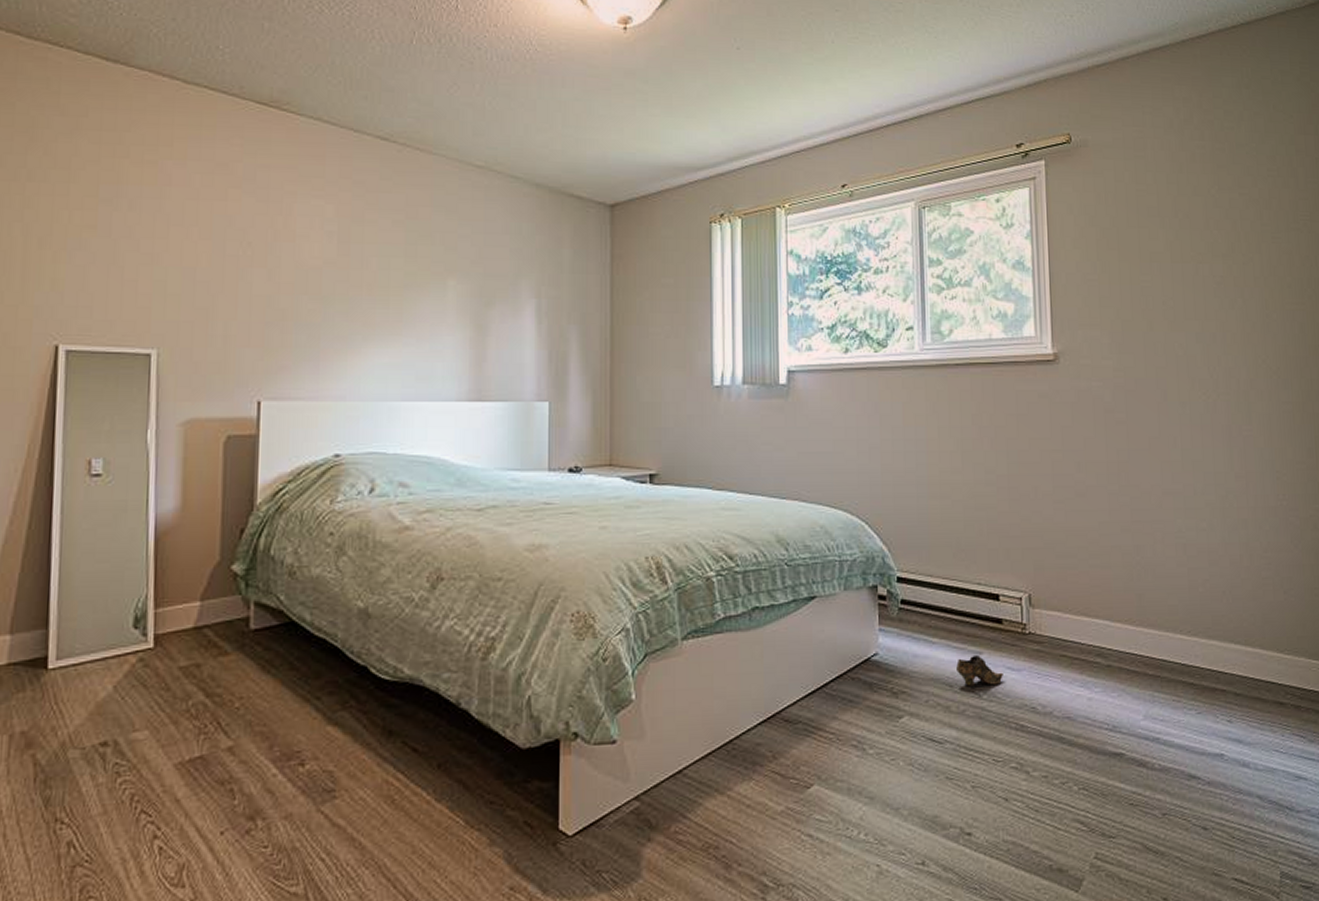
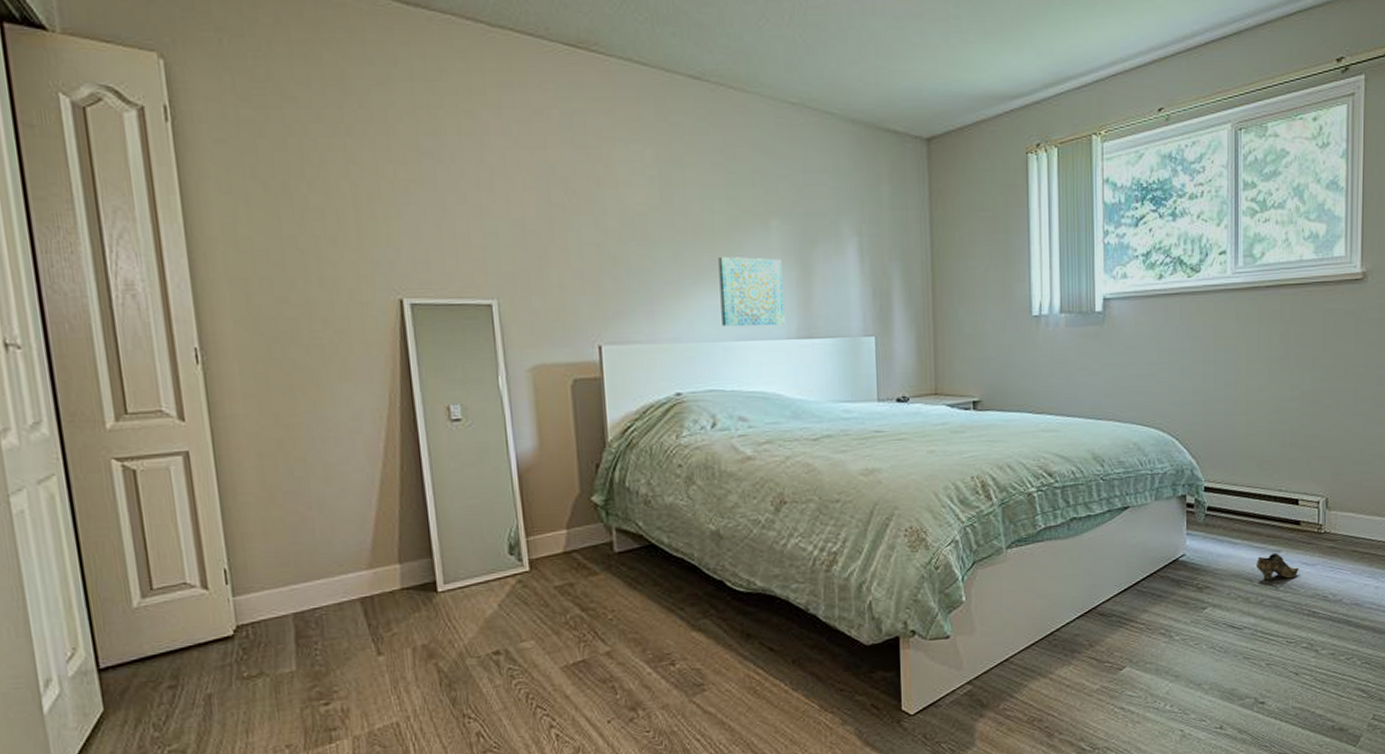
wall art: none [390,313,456,385] -> present [718,256,785,326]

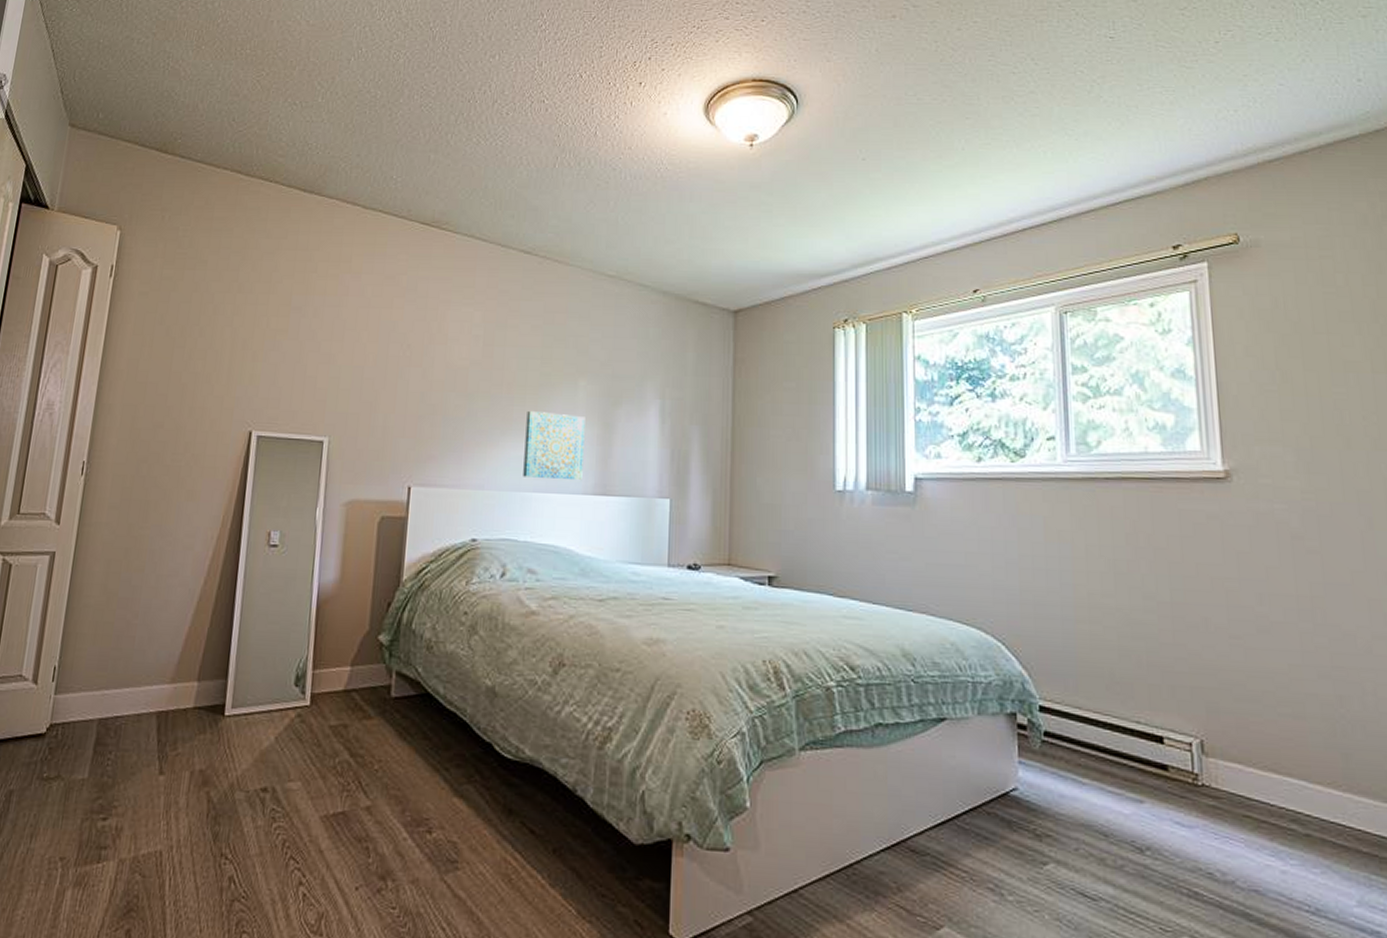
shoe: present [1257,552,1299,580] -> none [1112,802,1171,841]

